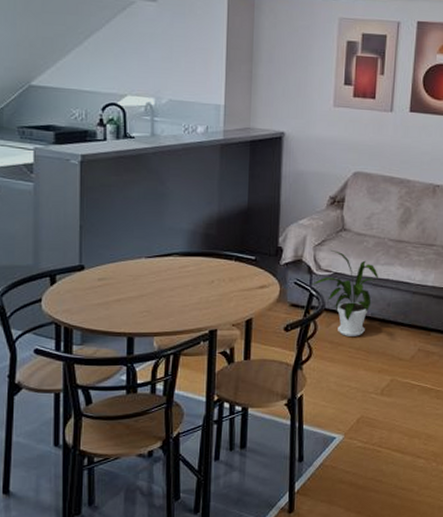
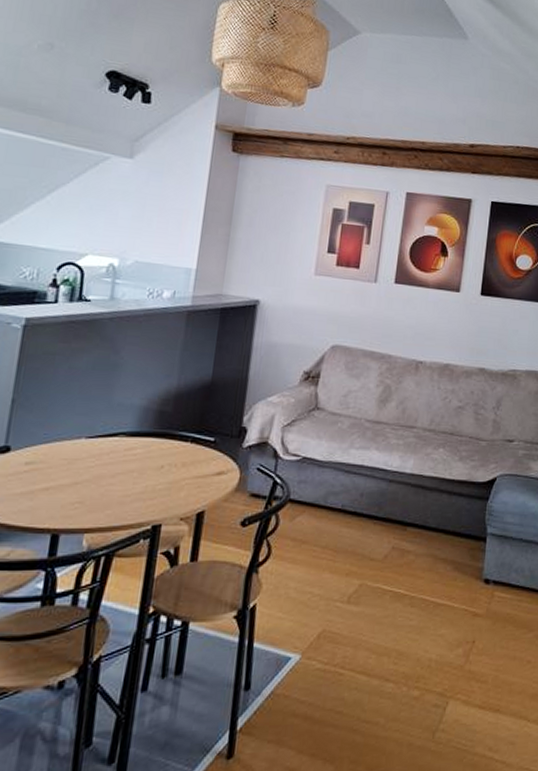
house plant: present [311,249,378,336] -> none [276,430,352,532]

